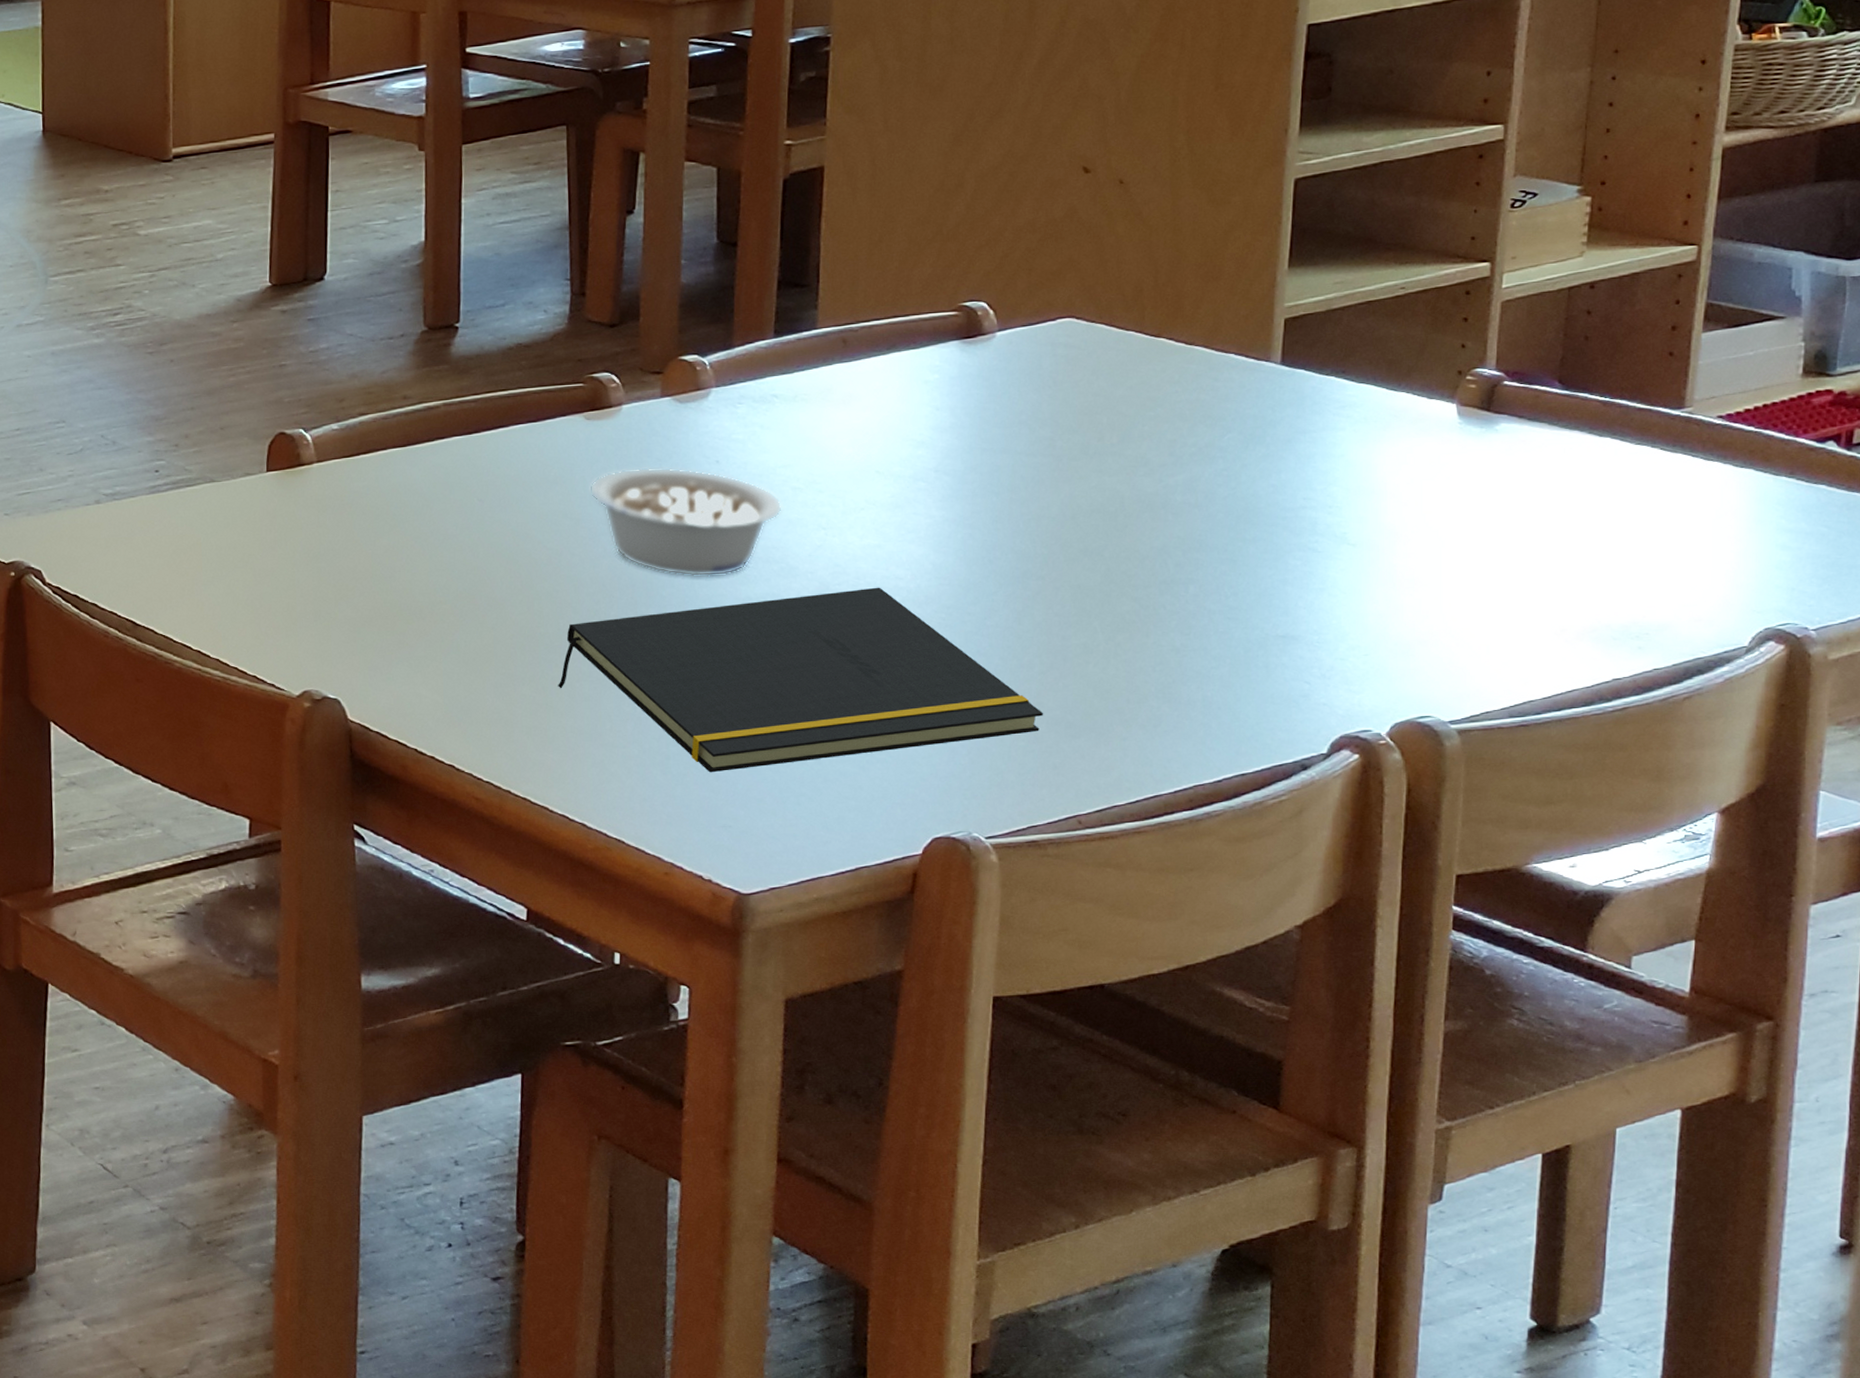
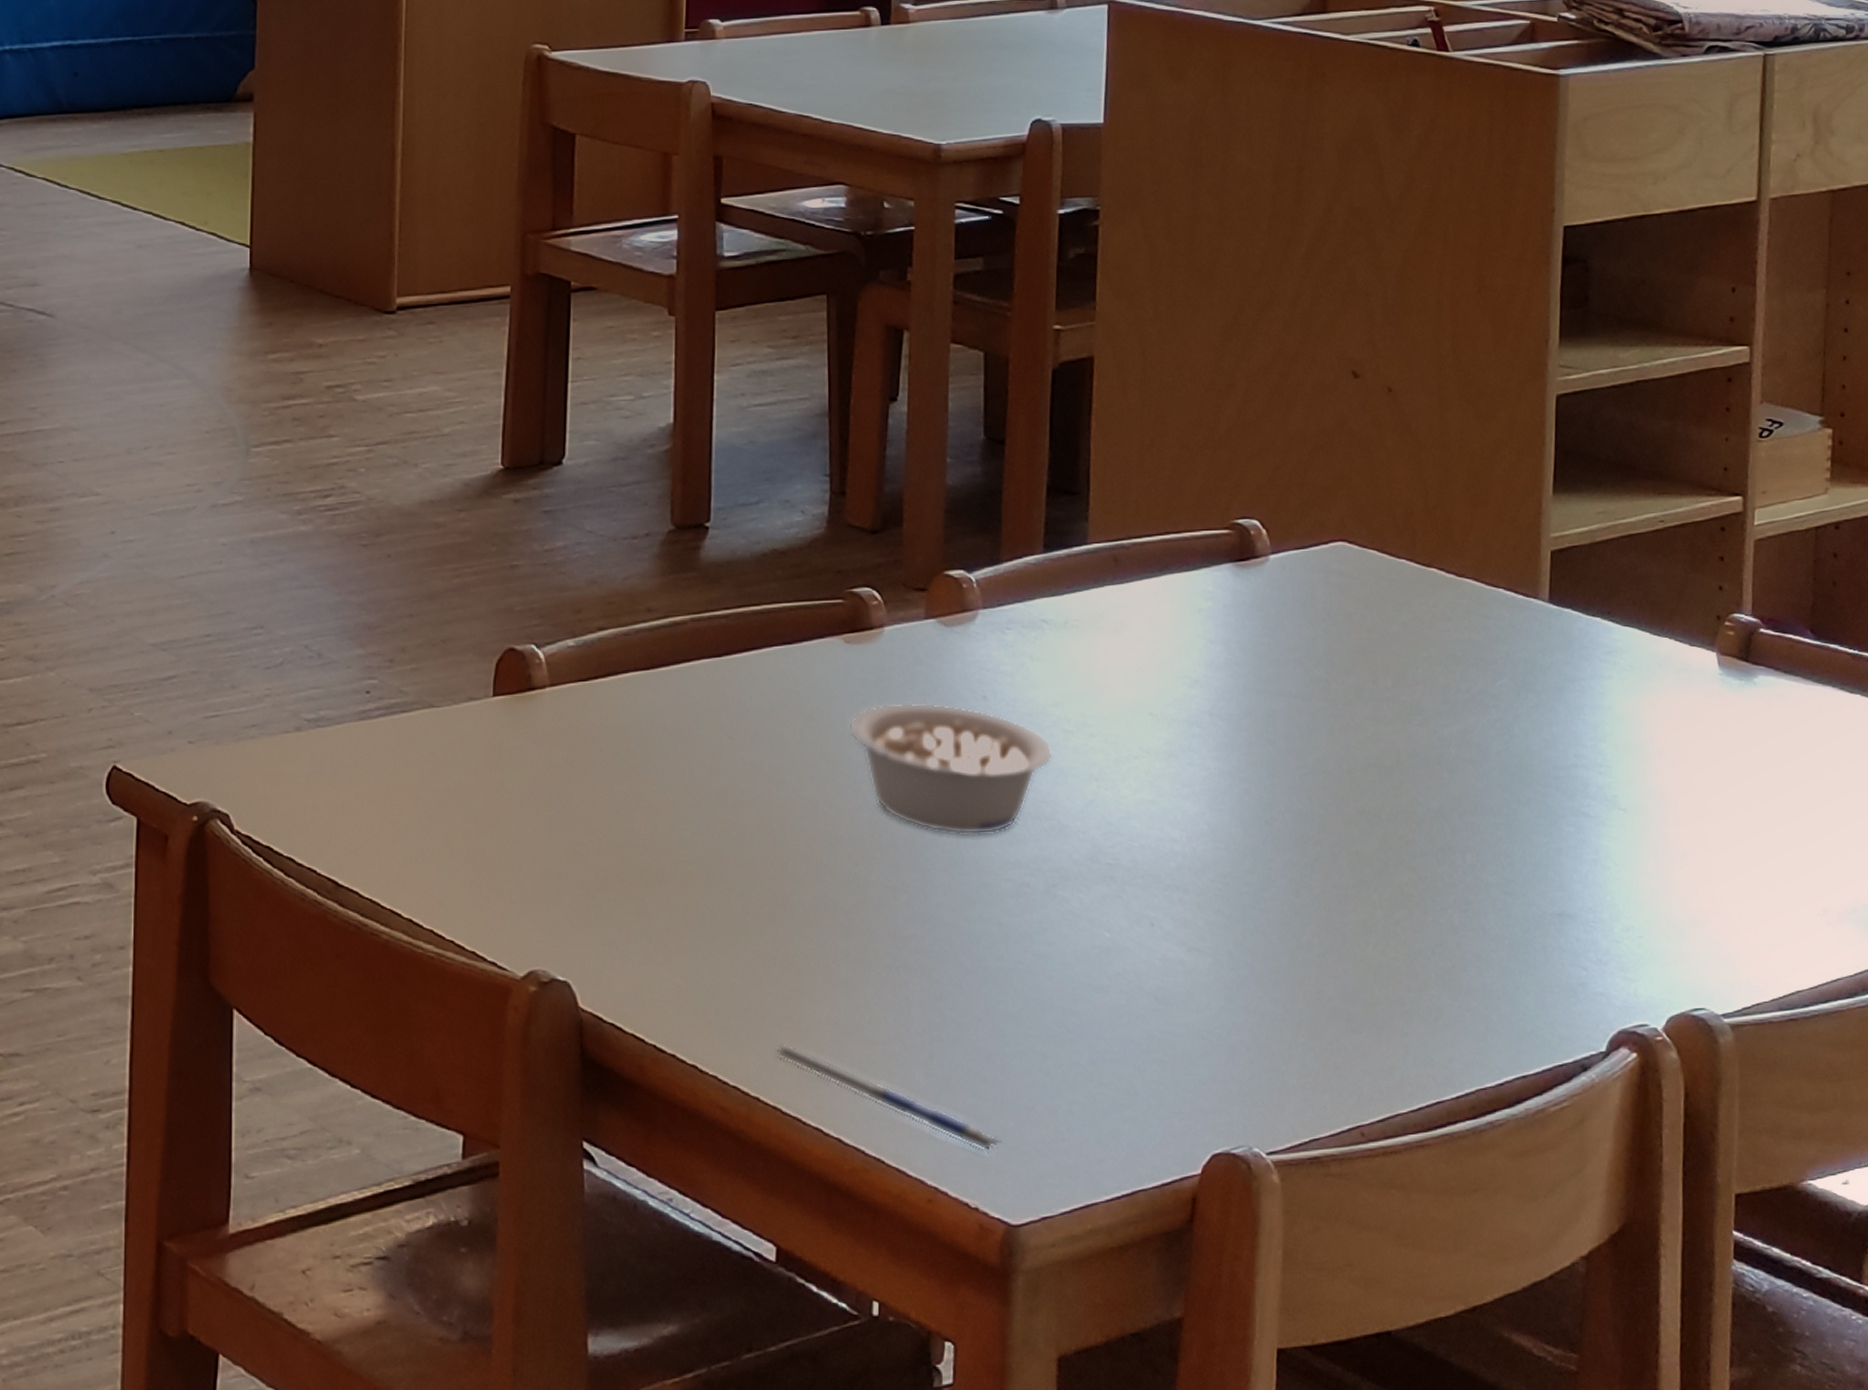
pen: none [525,747,734,834] -> present [776,1043,1003,1151]
notepad: present [558,587,1044,773] -> none [813,850,1324,1075]

